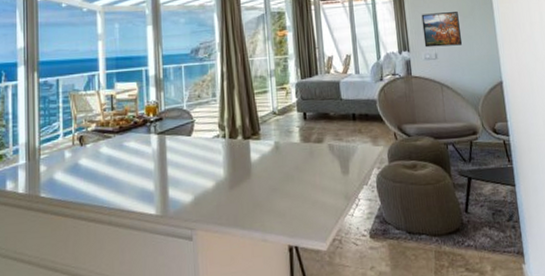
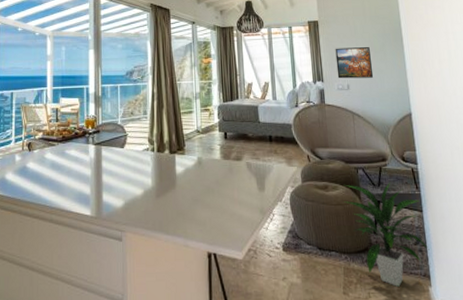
indoor plant: none [433,157,523,267] -> present [343,183,430,287]

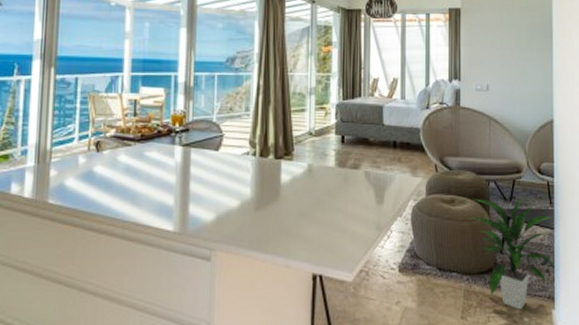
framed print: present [335,47,374,79] -> none [477,42,517,78]

